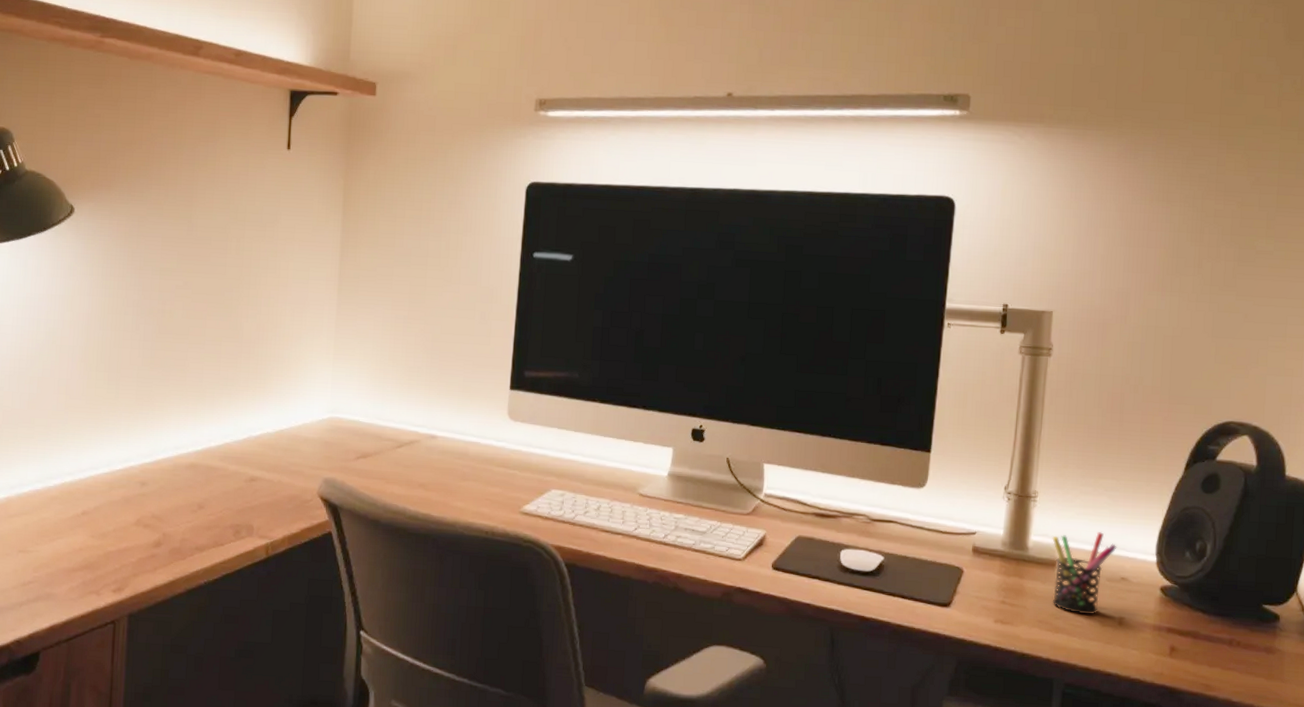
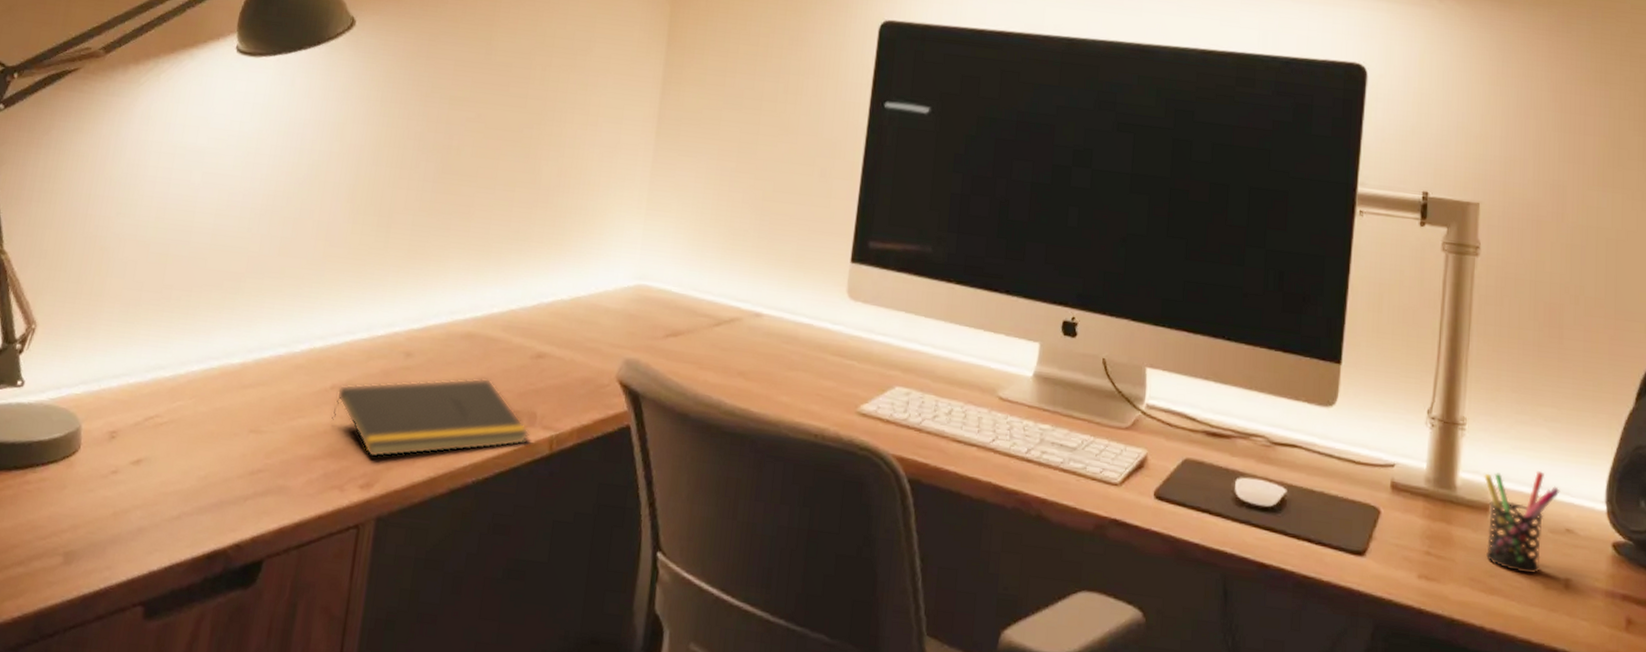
notepad: none [85,499,249,568] -> present [332,377,530,458]

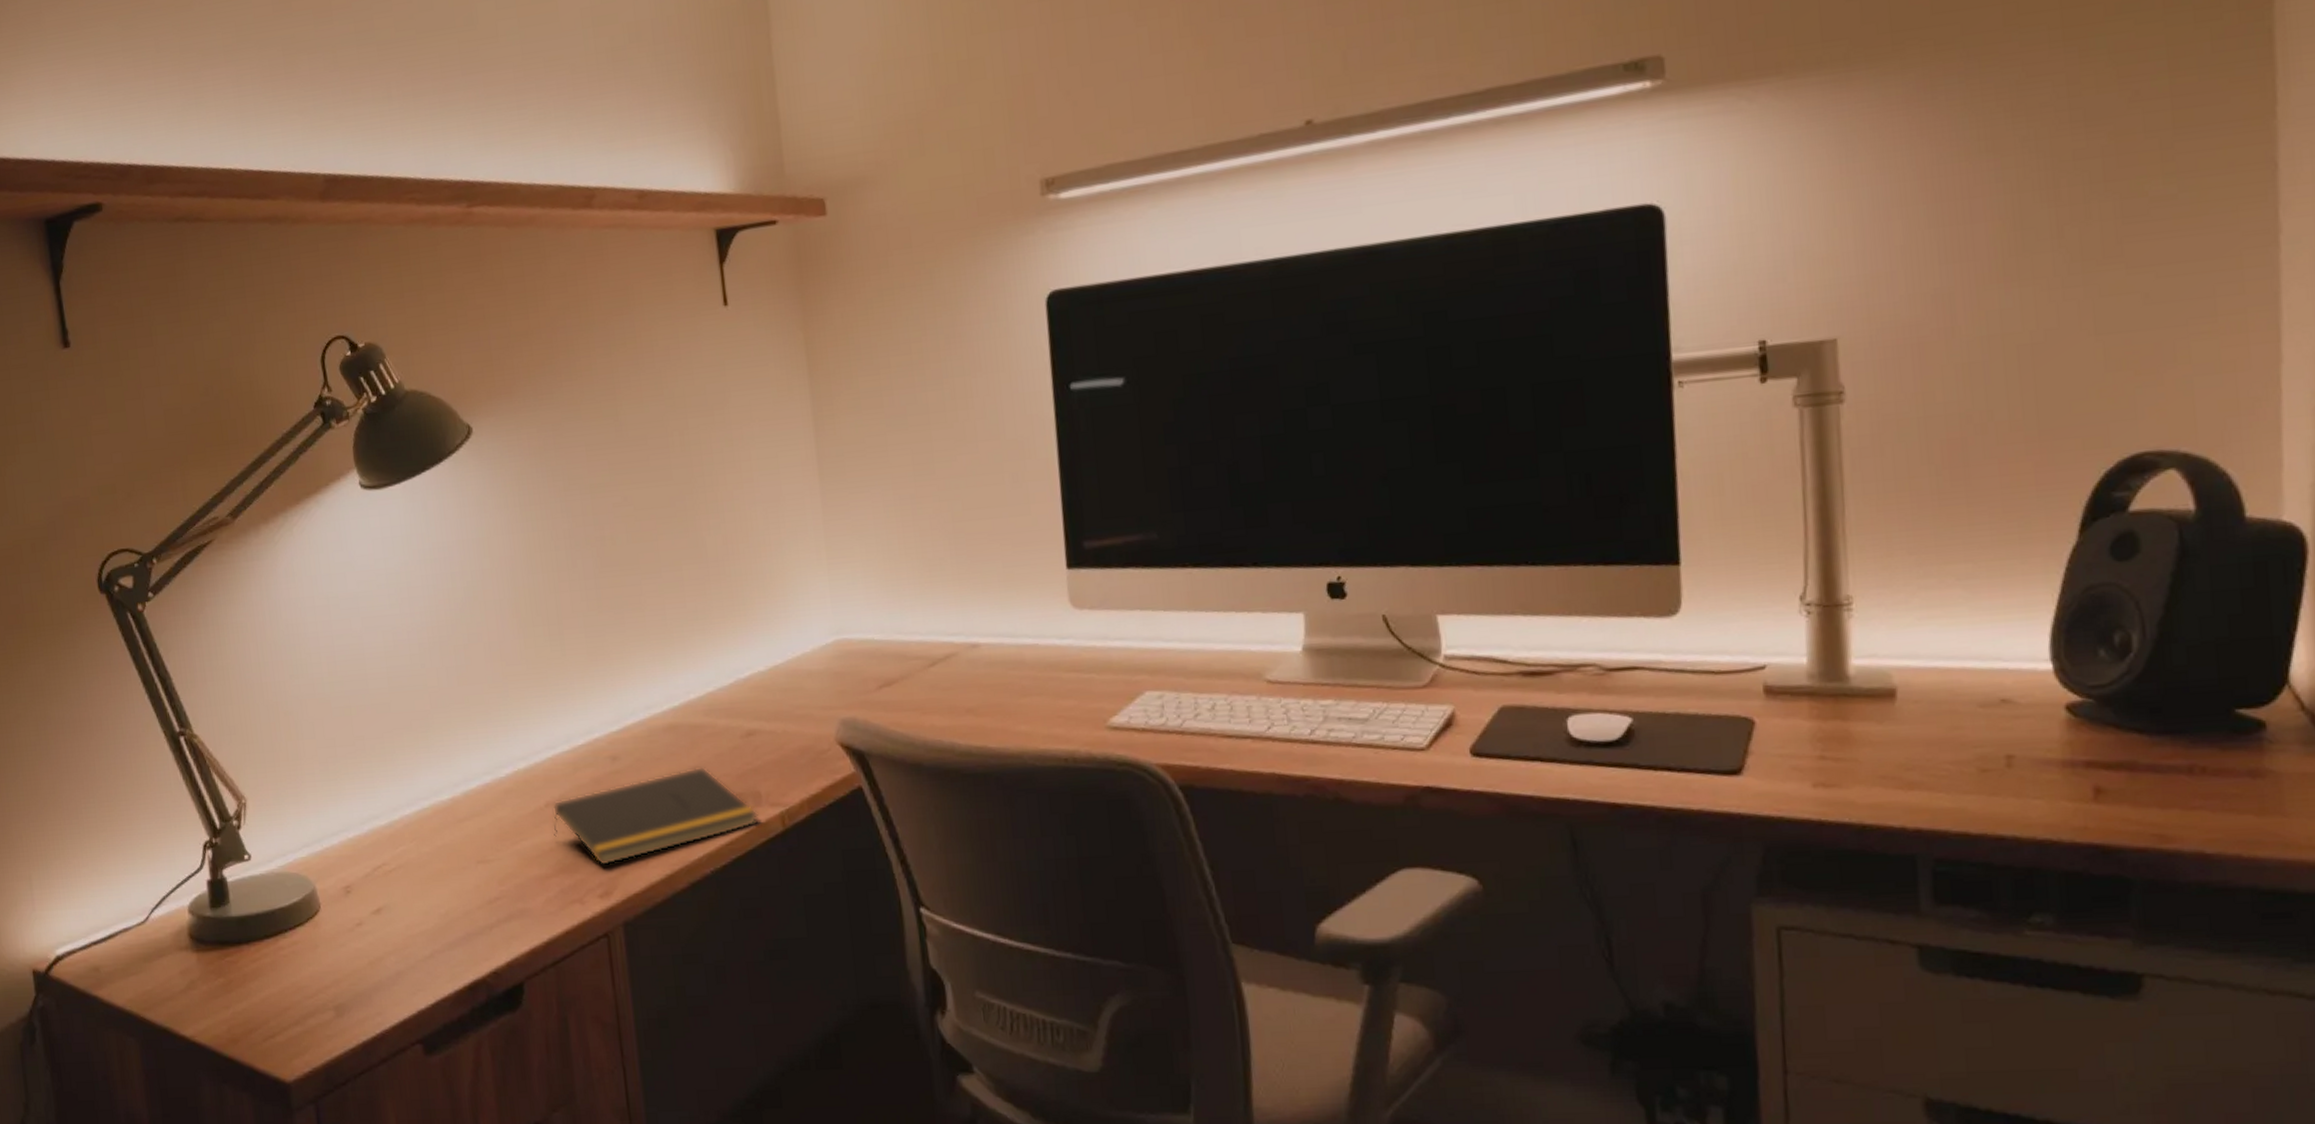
pen holder: present [1484,471,1560,575] -> none [1884,639,1988,760]

